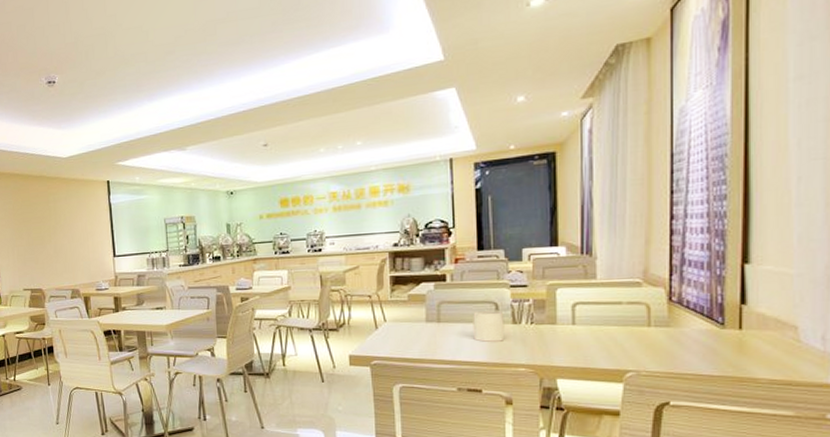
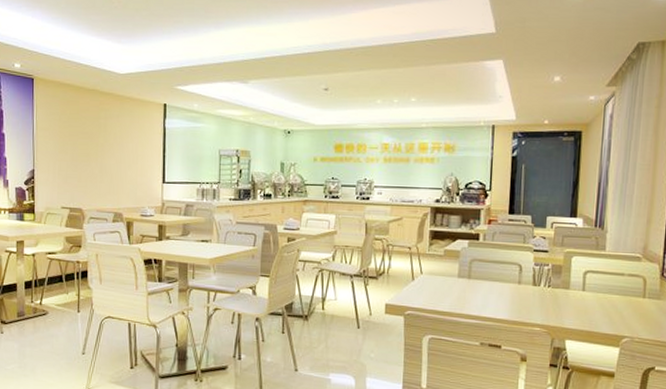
mug: present [473,310,505,342] -> none [498,270,526,301]

